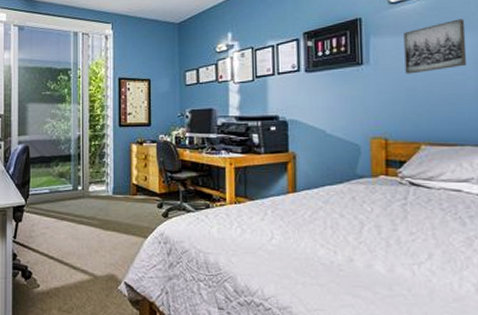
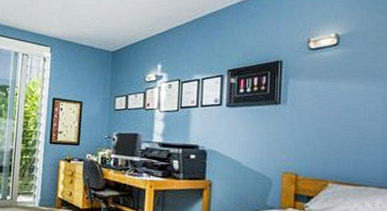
wall art: present [403,19,467,74] -> none [319,69,378,117]

